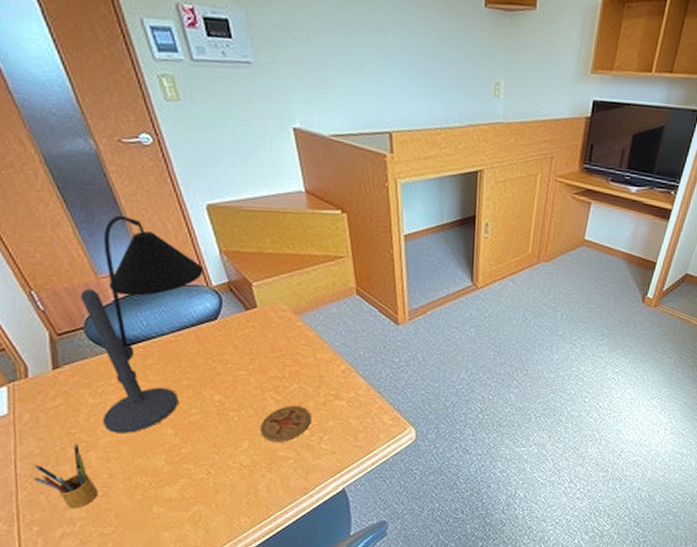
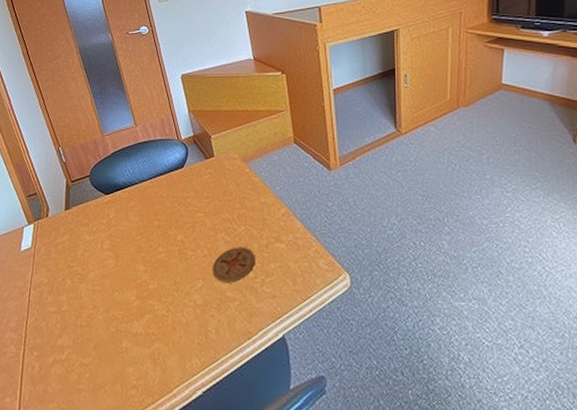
pencil box: present [34,442,98,509] -> none [40,274,84,337]
desk lamp: present [80,215,204,433] -> none [90,87,177,268]

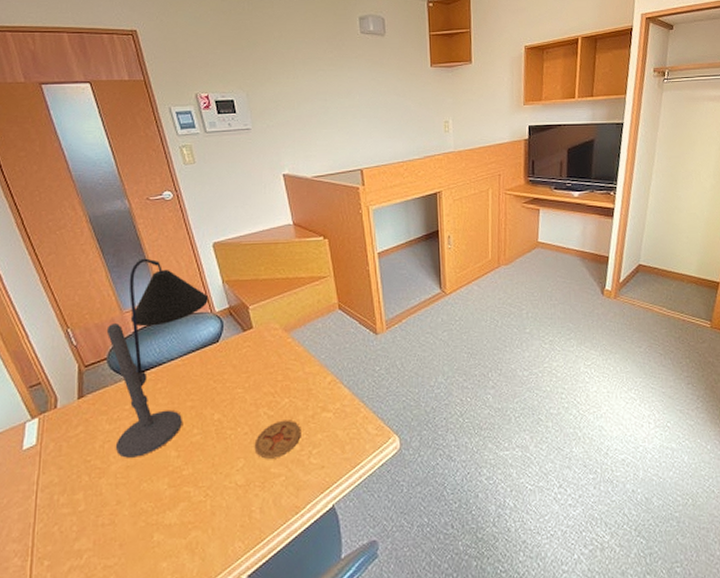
desk lamp: none [90,87,177,268] -> present [106,258,209,458]

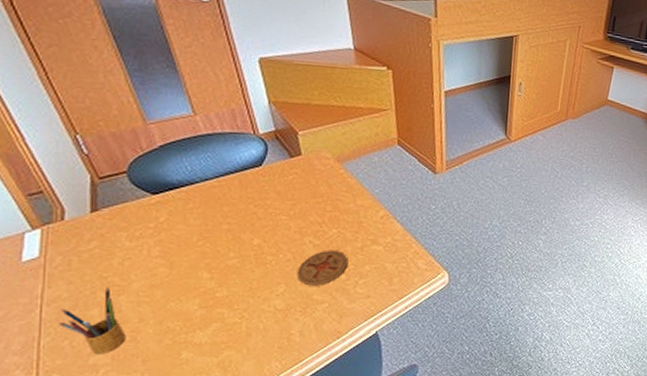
pencil box: none [50,469,106,540] -> present [59,286,126,355]
desk lamp: present [106,258,209,458] -> none [126,65,252,277]

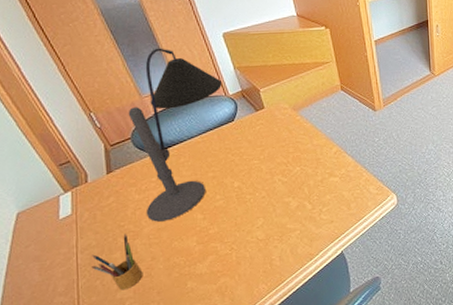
desk lamp: none [126,65,252,277] -> present [128,48,223,222]
coaster: present [297,250,348,286] -> none [271,184,312,217]

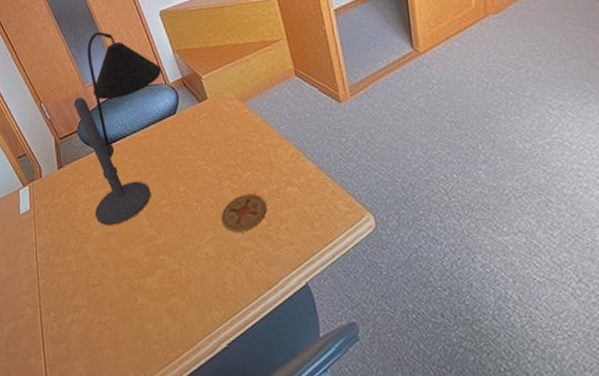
pencil box: present [91,233,143,291] -> none [49,234,95,297]
coaster: none [271,184,312,217] -> present [221,193,267,232]

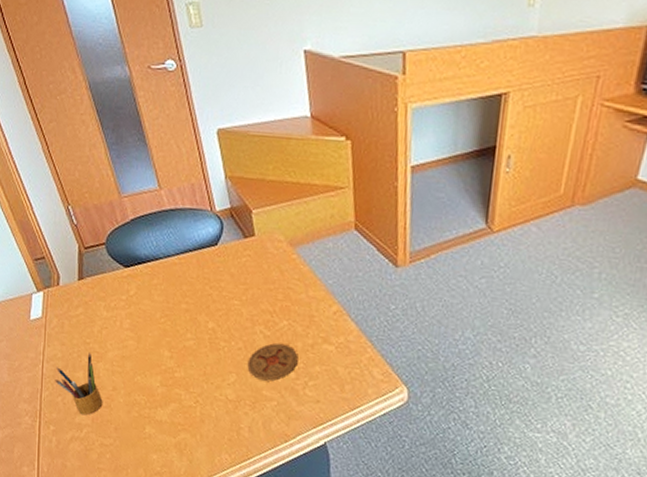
pencil box: none [49,234,95,297] -> present [55,351,103,416]
desk lamp: present [73,31,162,225] -> none [105,138,210,350]

